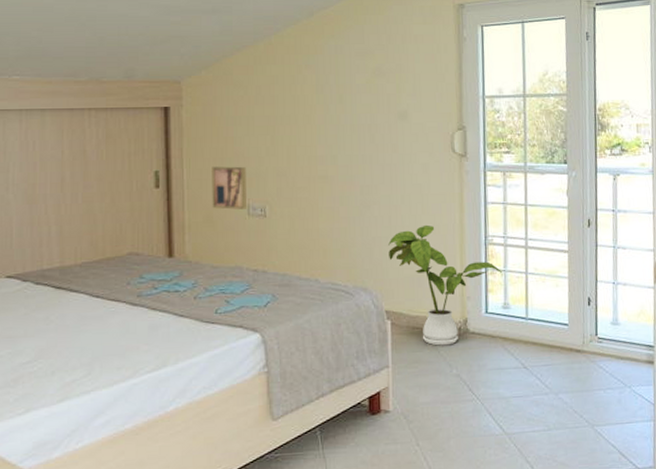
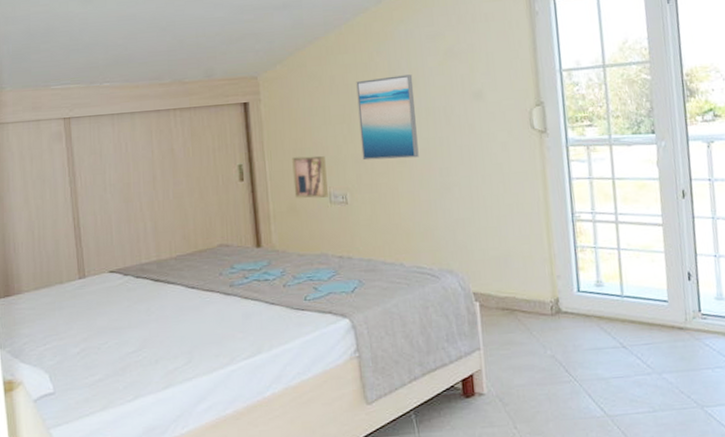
wall art: none [282,90,341,174] -> present [356,74,419,161]
house plant: present [388,224,503,346] -> none [472,204,593,327]

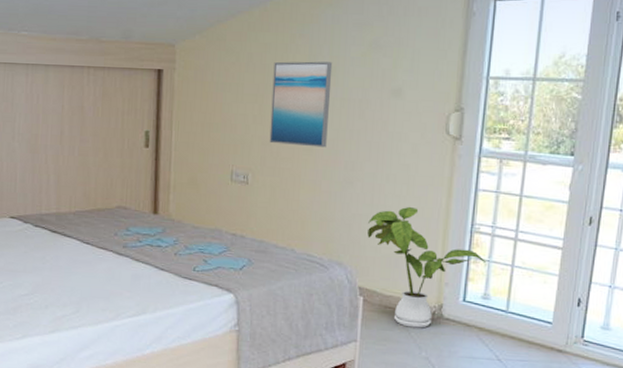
wall art: present [292,155,328,199] -> none [197,131,232,175]
house plant: none [472,204,593,327] -> present [367,206,487,328]

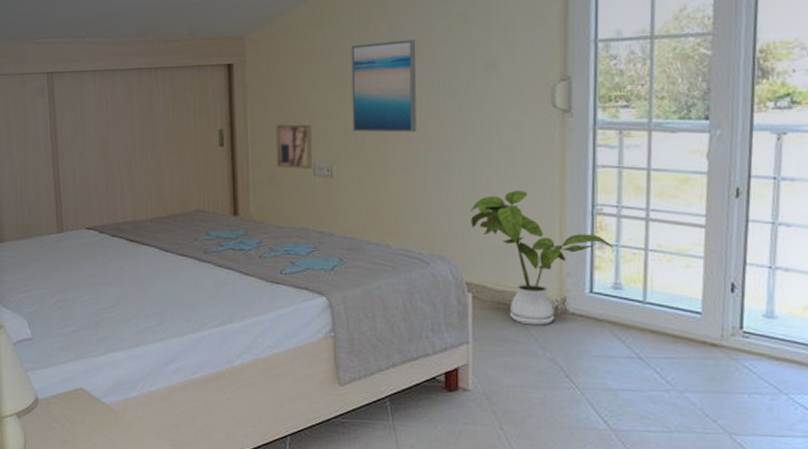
wall art: none [197,131,232,175] -> present [276,124,312,169]

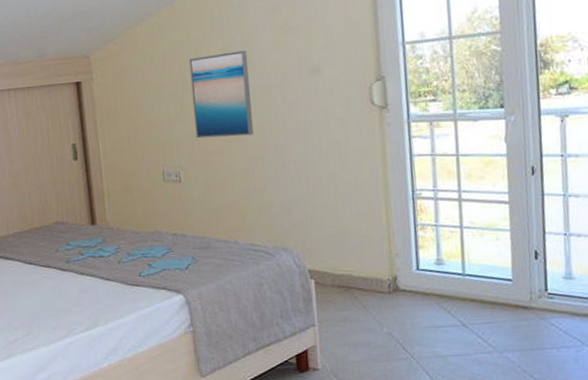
wall art: present [276,124,312,169] -> none [125,134,162,177]
house plant: present [471,189,614,326] -> none [307,181,434,304]

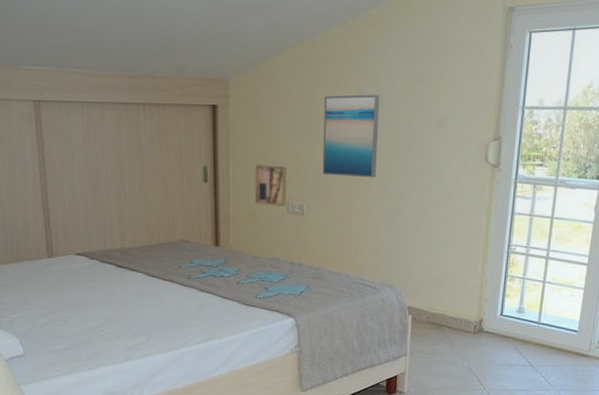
wall art: none [125,134,162,177] -> present [254,165,287,206]

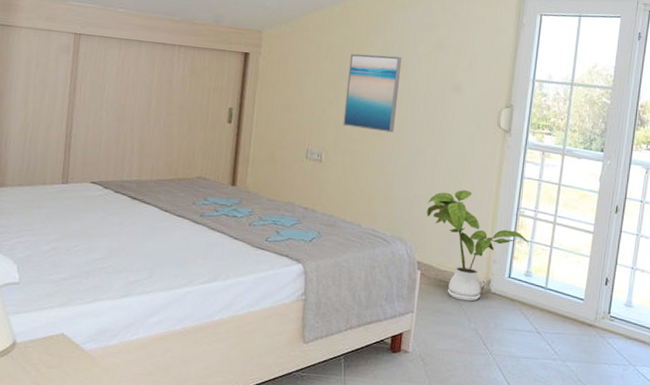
wall art: present [254,165,287,206] -> none [275,111,310,153]
house plant: none [415,231,522,341] -> present [427,189,530,302]

